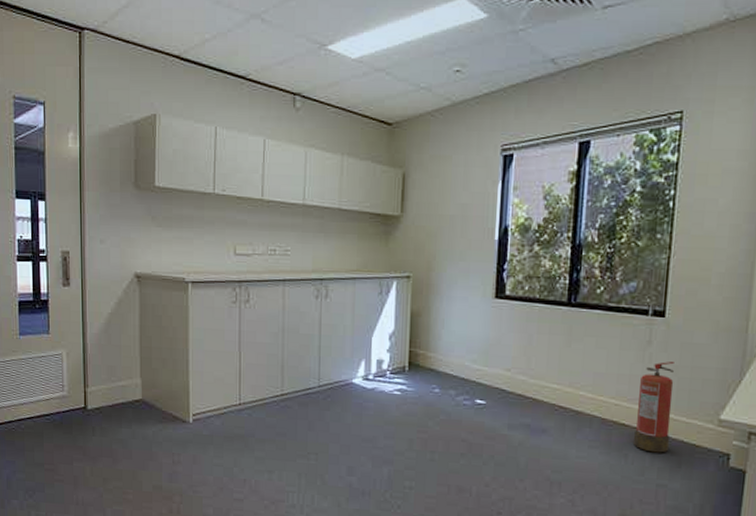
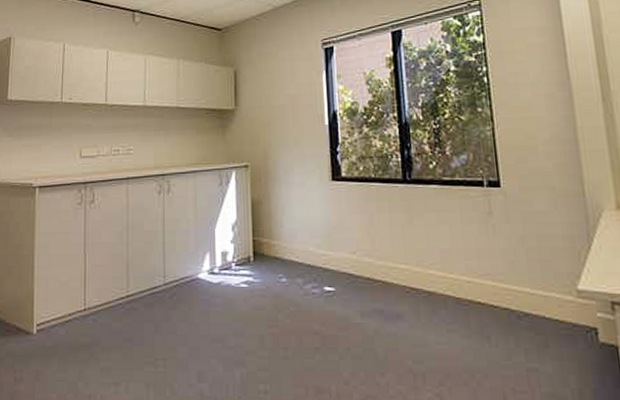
fire extinguisher: present [634,361,674,453] -> none [488,232,533,332]

